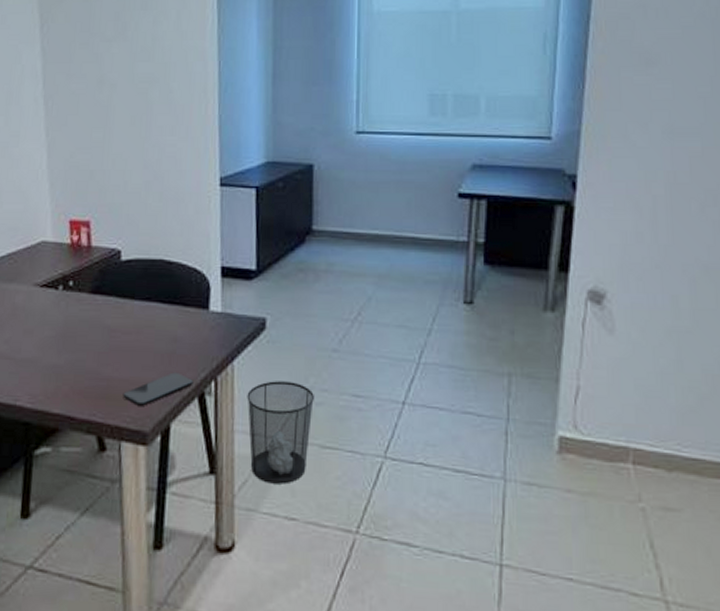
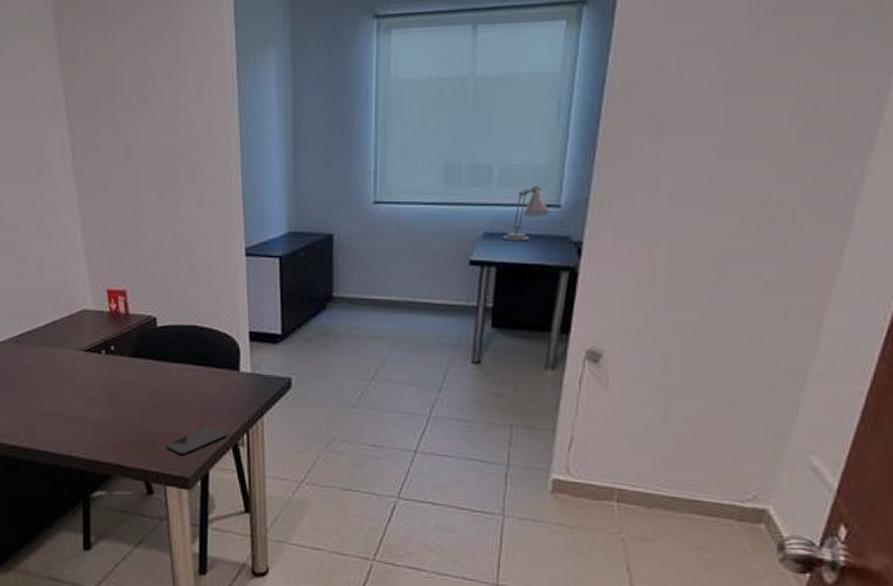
waste bin: present [247,381,314,485] -> none [276,433,336,521]
desk lamp: none [492,118,540,175] -> present [502,186,550,242]

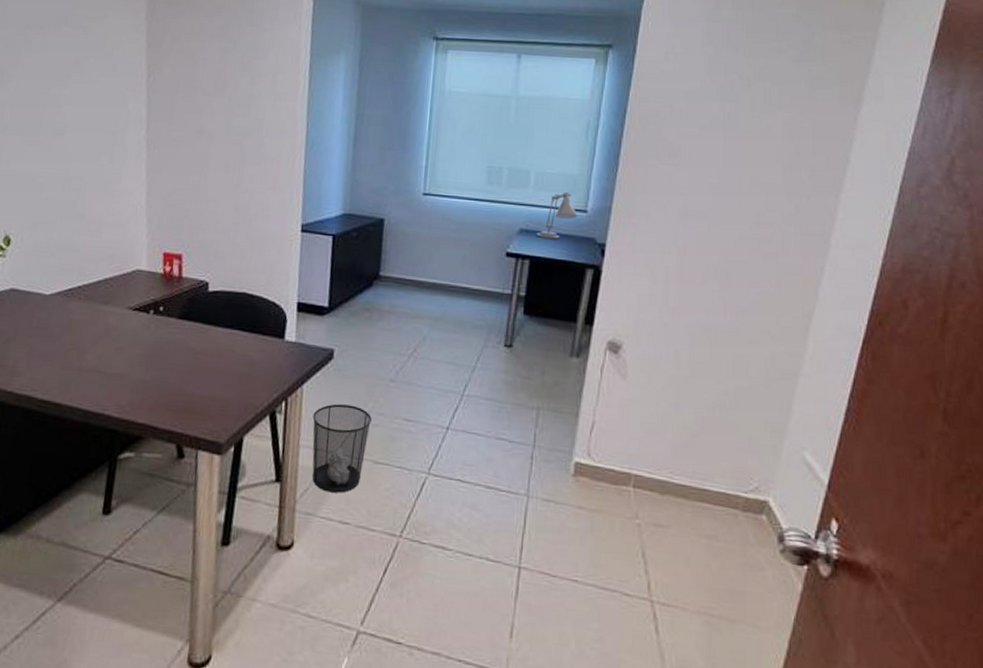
smartphone: present [165,426,228,456] -> none [202,392,266,420]
waste bin: none [276,433,336,521] -> present [312,404,371,493]

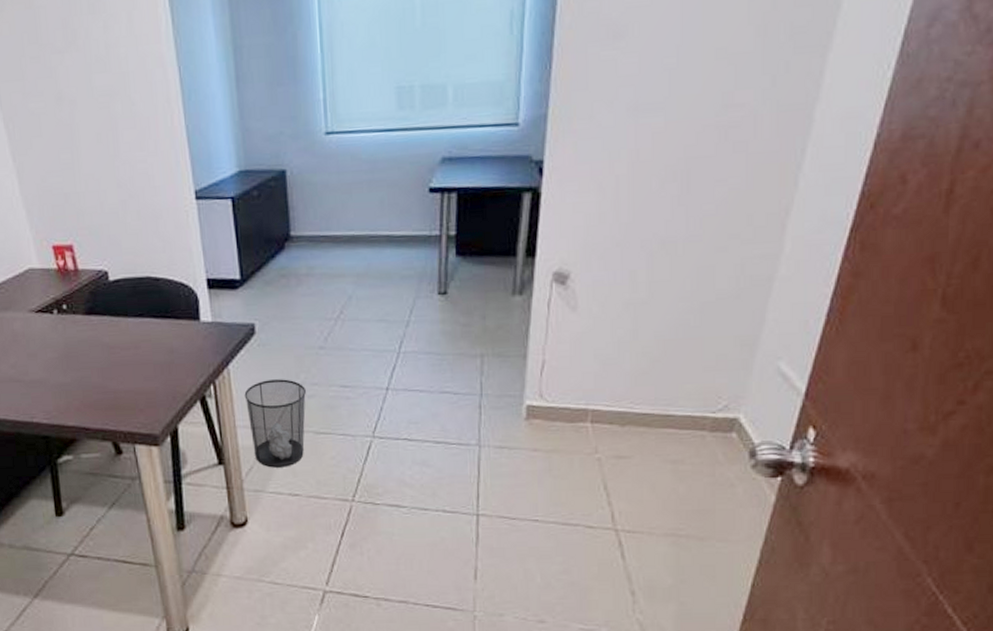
desk lamp: present [536,192,578,240] -> none [461,104,508,166]

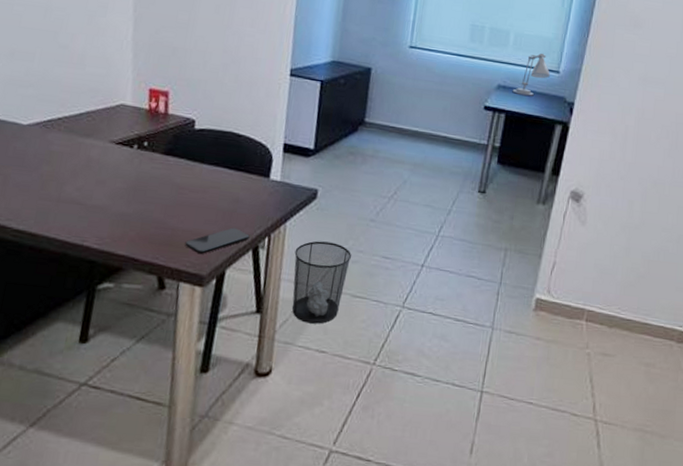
smartphone: none [130,380,194,413] -> present [185,227,250,254]
desk lamp: none [461,104,508,166] -> present [512,53,551,97]

